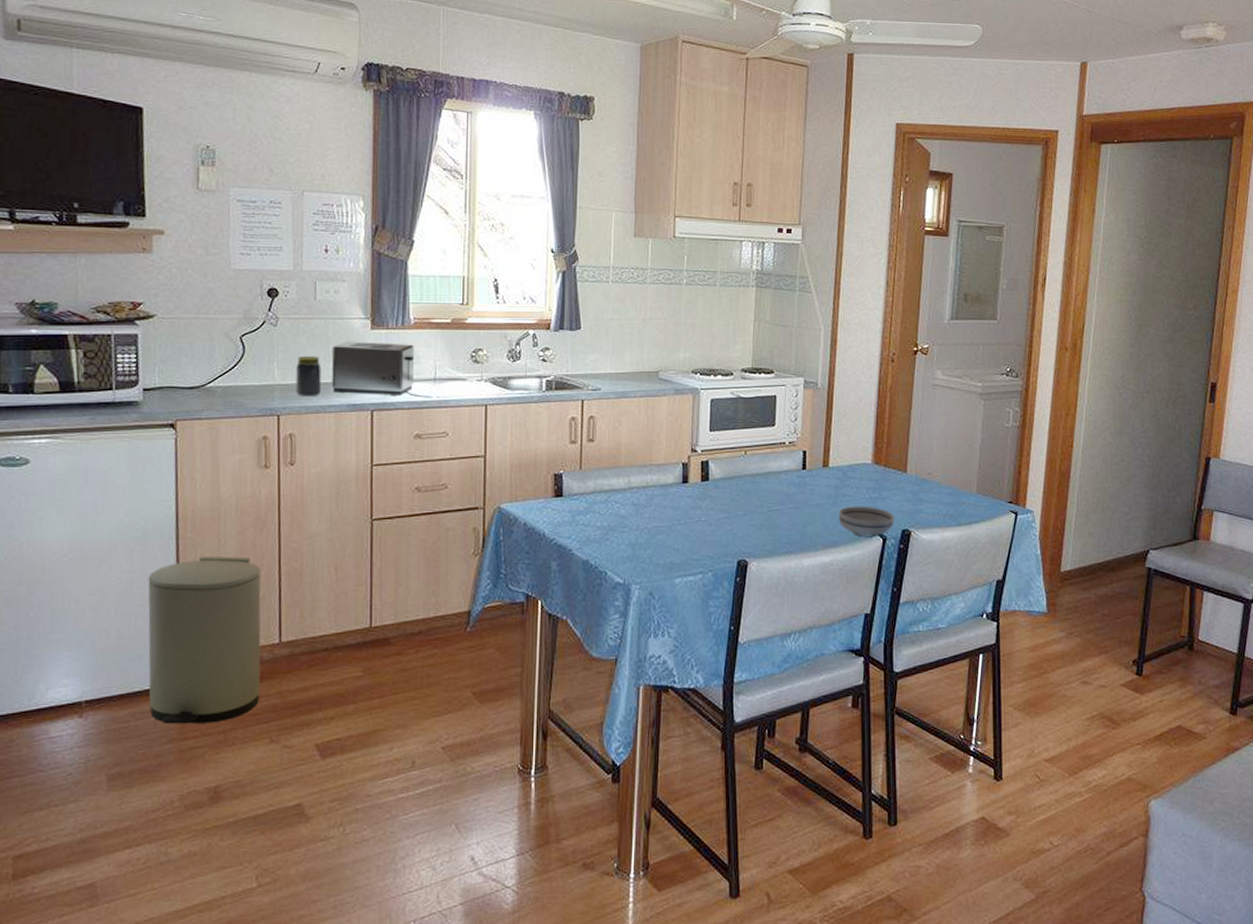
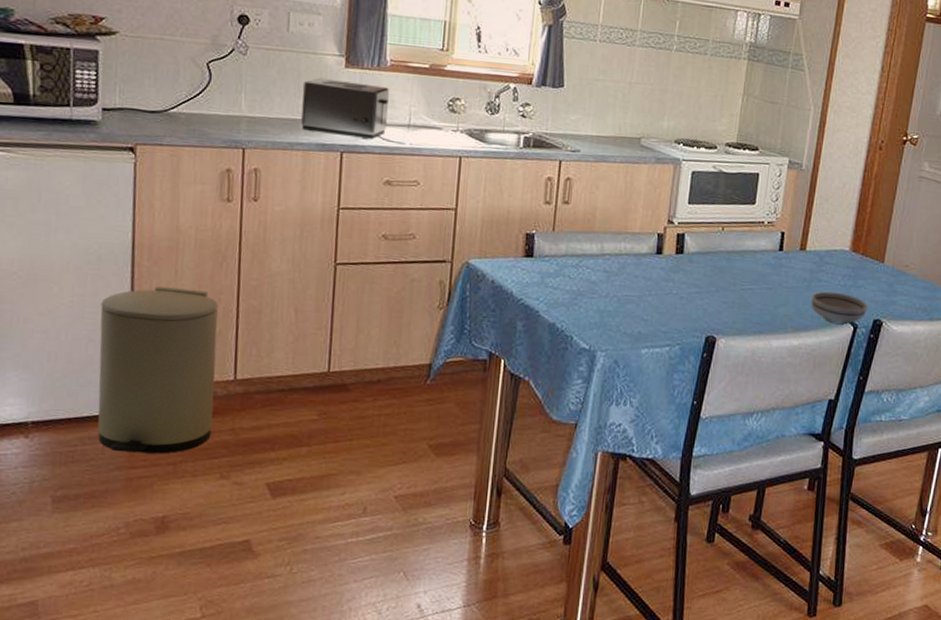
jar: present [296,355,321,396] -> none [263,88,291,133]

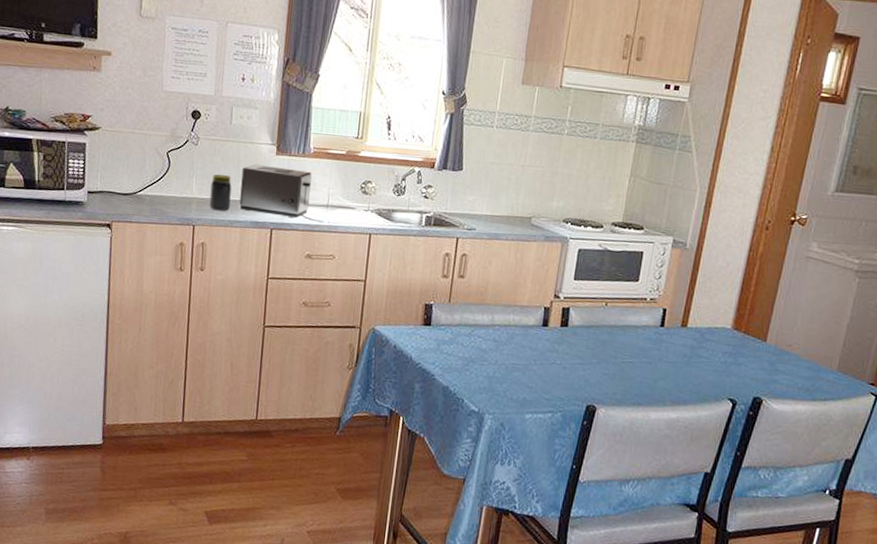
pedal bin: present [97,285,218,454] -> none [79,340,171,481]
jar: none [263,88,291,133] -> present [209,173,232,212]
bowl: present [811,291,868,325] -> none [690,367,748,401]

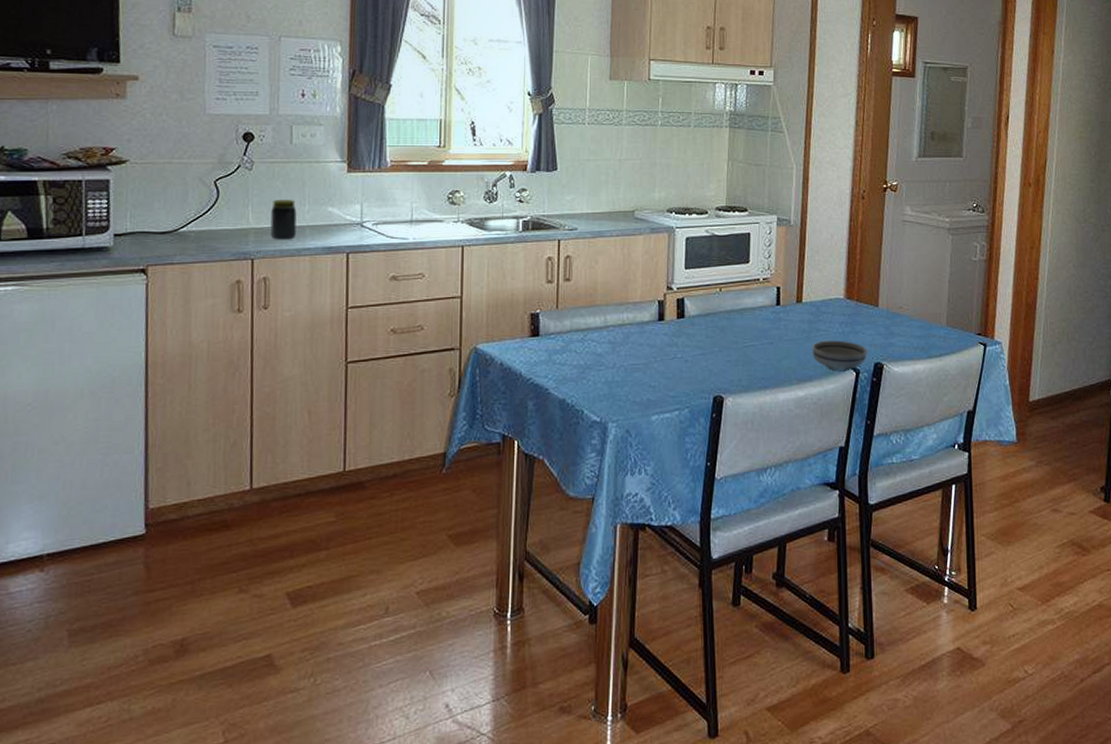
toaster: present [239,164,312,219] -> none [306,184,392,239]
bowl: none [690,367,748,401] -> present [812,340,867,372]

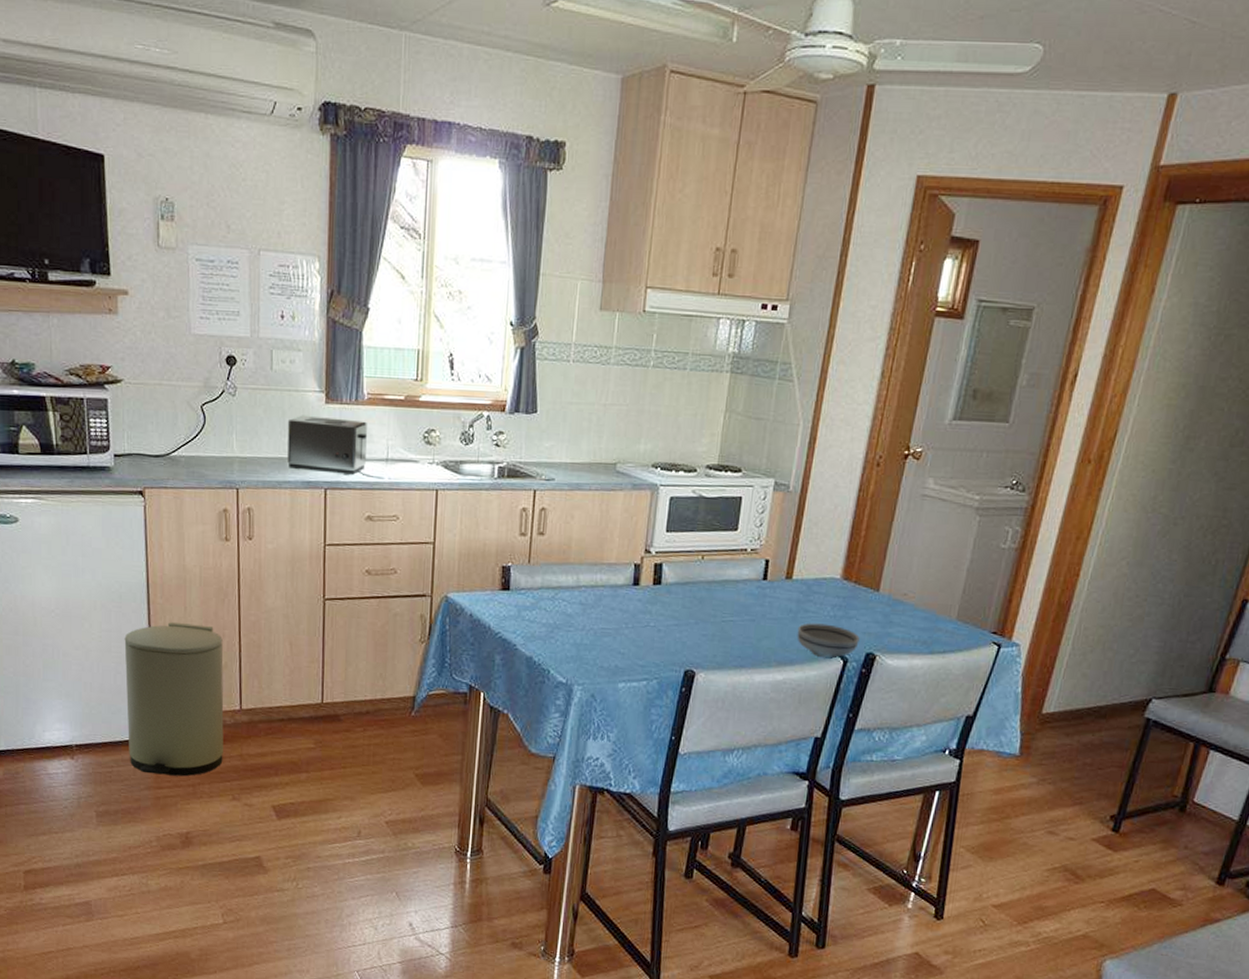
pedal bin: none [114,402,232,576] -> present [124,621,224,777]
jar: present [270,199,297,240] -> none [253,428,277,471]
toaster: none [306,184,392,239] -> present [286,415,368,476]

